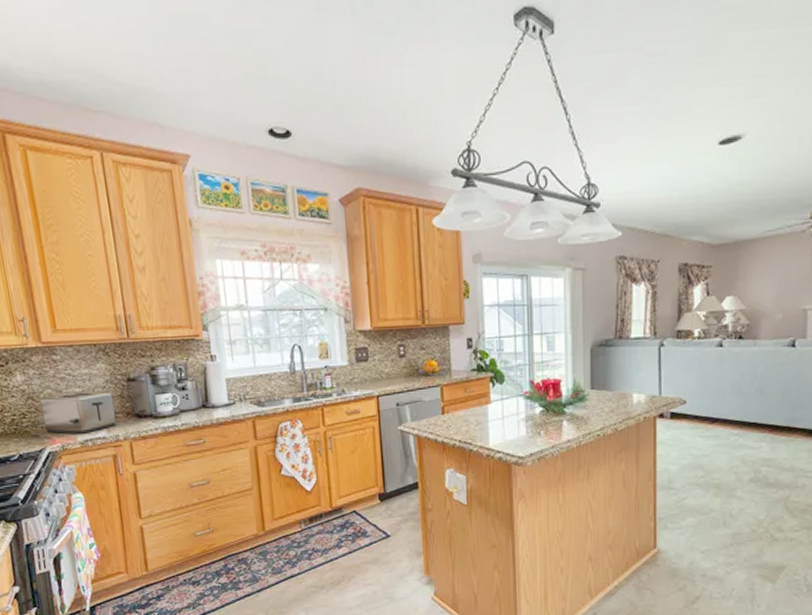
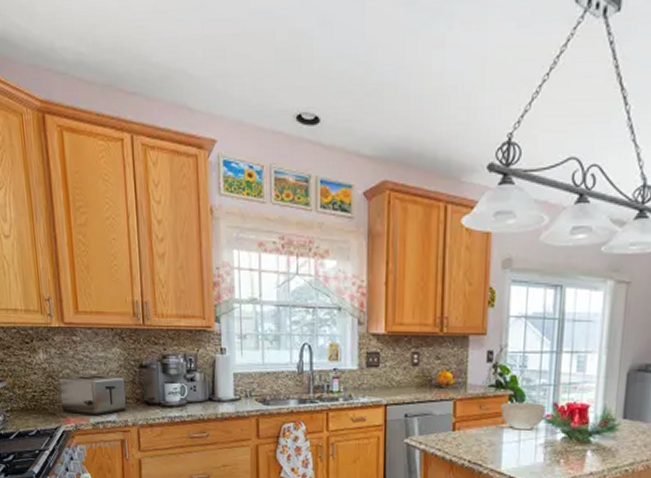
bowl: none [483,382,523,408] -> present [500,402,546,431]

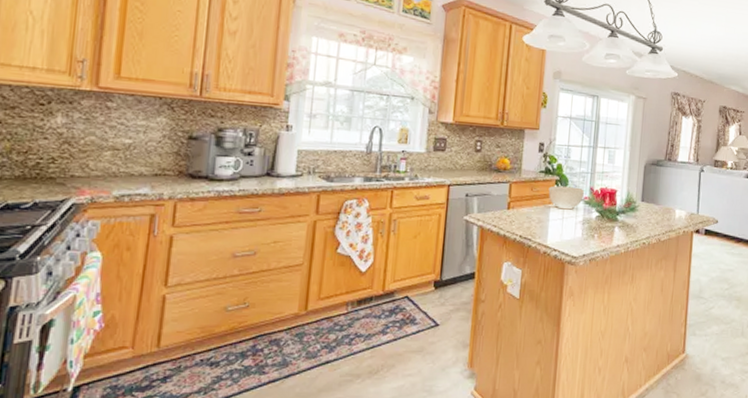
toaster: present [59,373,127,416] -> none [76,142,168,188]

